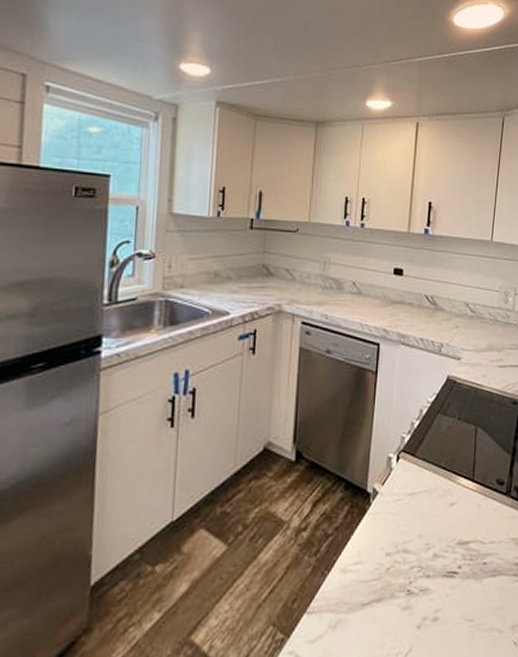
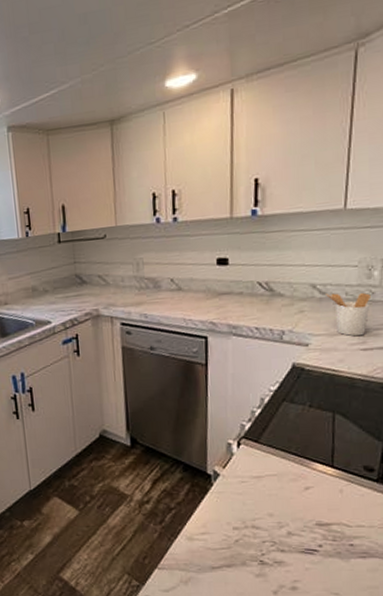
utensil holder: none [475,313,506,354] -> present [326,293,370,337]

